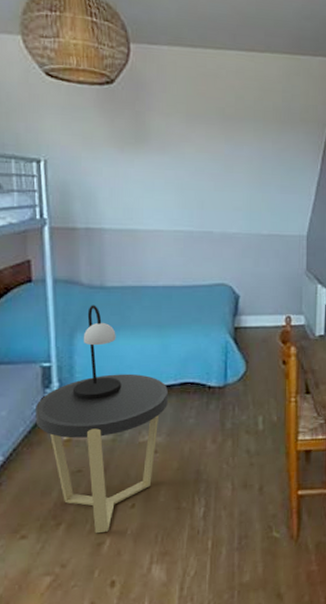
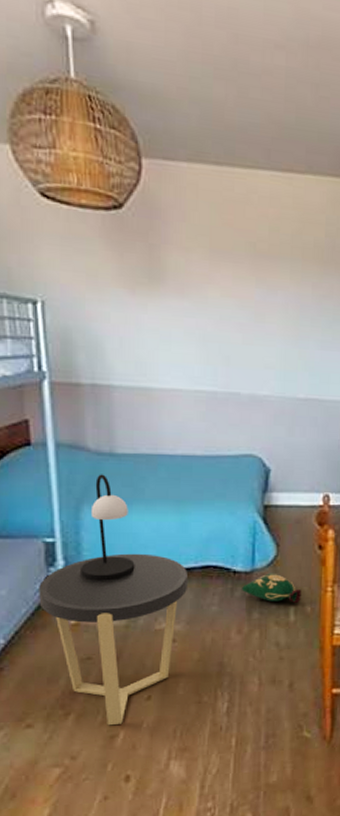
bag: none [216,387,269,414] -> present [242,573,302,604]

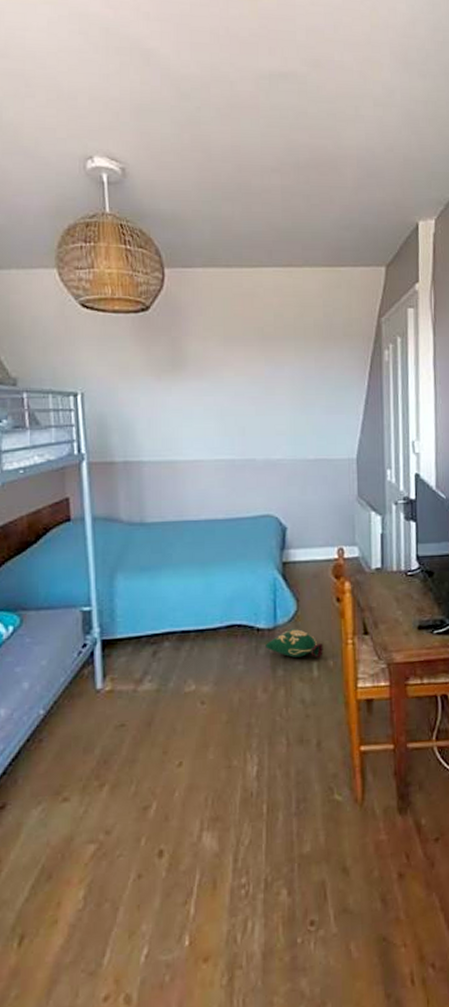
side table: present [39,553,189,726] -> none [76,616,215,796]
table lamp: present [81,474,135,581] -> none [115,543,165,646]

